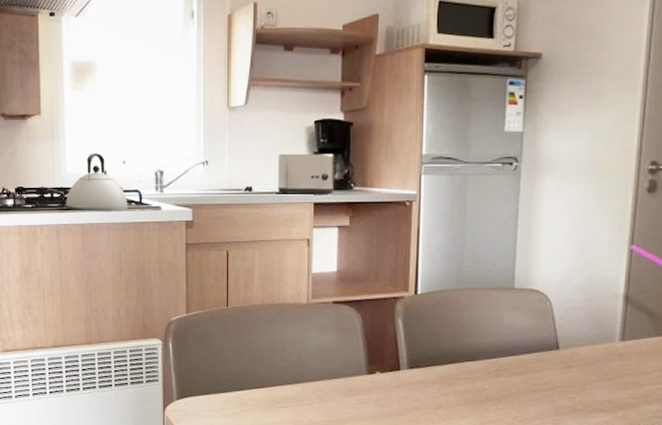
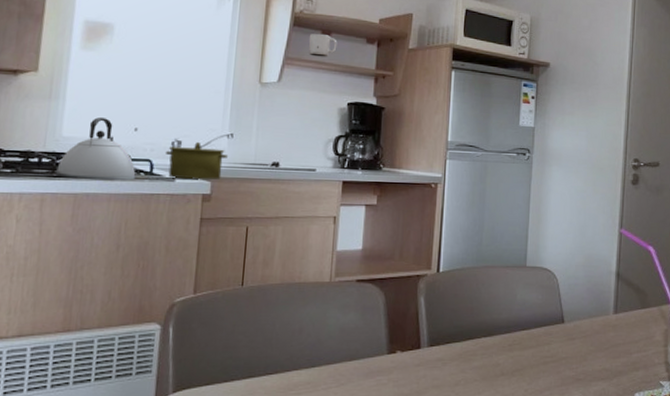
cooking pot: none [150,170,206,208] -> present [165,141,229,180]
mug: none [271,48,301,74] -> present [308,33,337,57]
toaster: present [277,153,339,194] -> none [306,131,370,173]

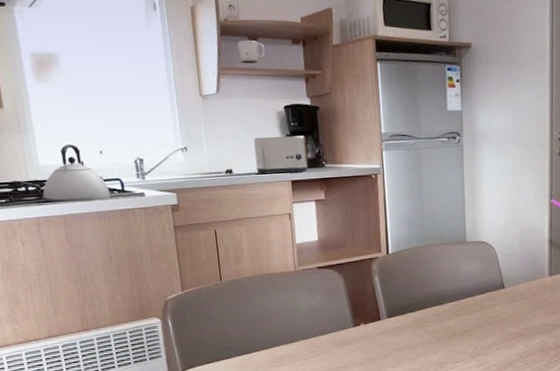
cooking pot: present [165,141,229,180] -> none [130,157,187,193]
toaster: none [306,131,370,173] -> present [253,136,310,175]

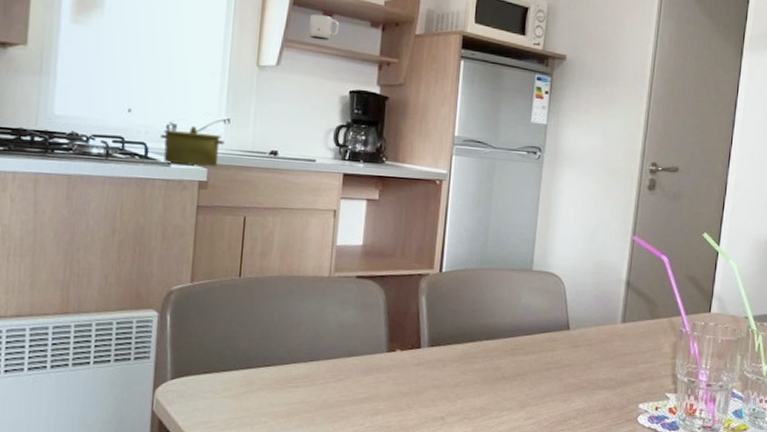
kettle: present [42,144,111,203] -> none [49,96,131,164]
cooking pot: none [130,157,187,193] -> present [159,125,226,166]
toaster: present [253,136,310,175] -> none [305,119,373,166]

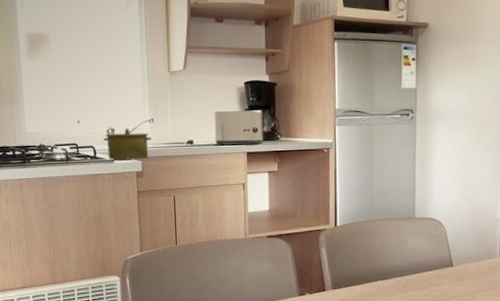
toaster: none [305,119,373,166] -> present [214,110,267,146]
mug: present [308,13,340,41] -> none [205,20,230,43]

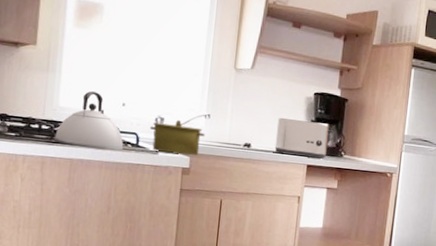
kettle: none [26,115,84,167] -> present [54,91,124,151]

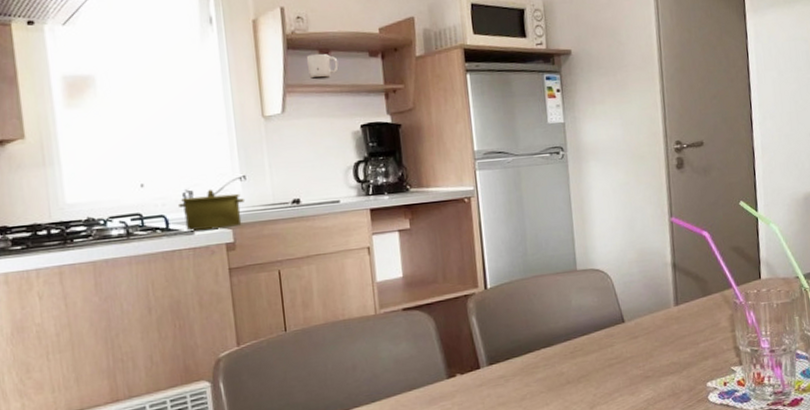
kettle: present [54,91,124,151] -> none [68,178,153,248]
toaster: present [274,117,333,159] -> none [324,157,392,203]
mug: none [280,24,307,48] -> present [306,53,339,80]

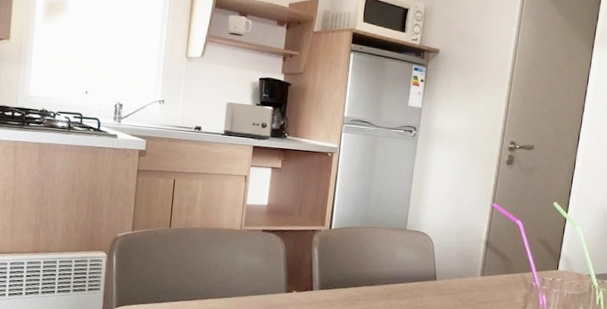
cooking pot: present [177,189,246,231] -> none [109,105,160,138]
toaster: none [324,157,392,203] -> present [223,101,277,140]

